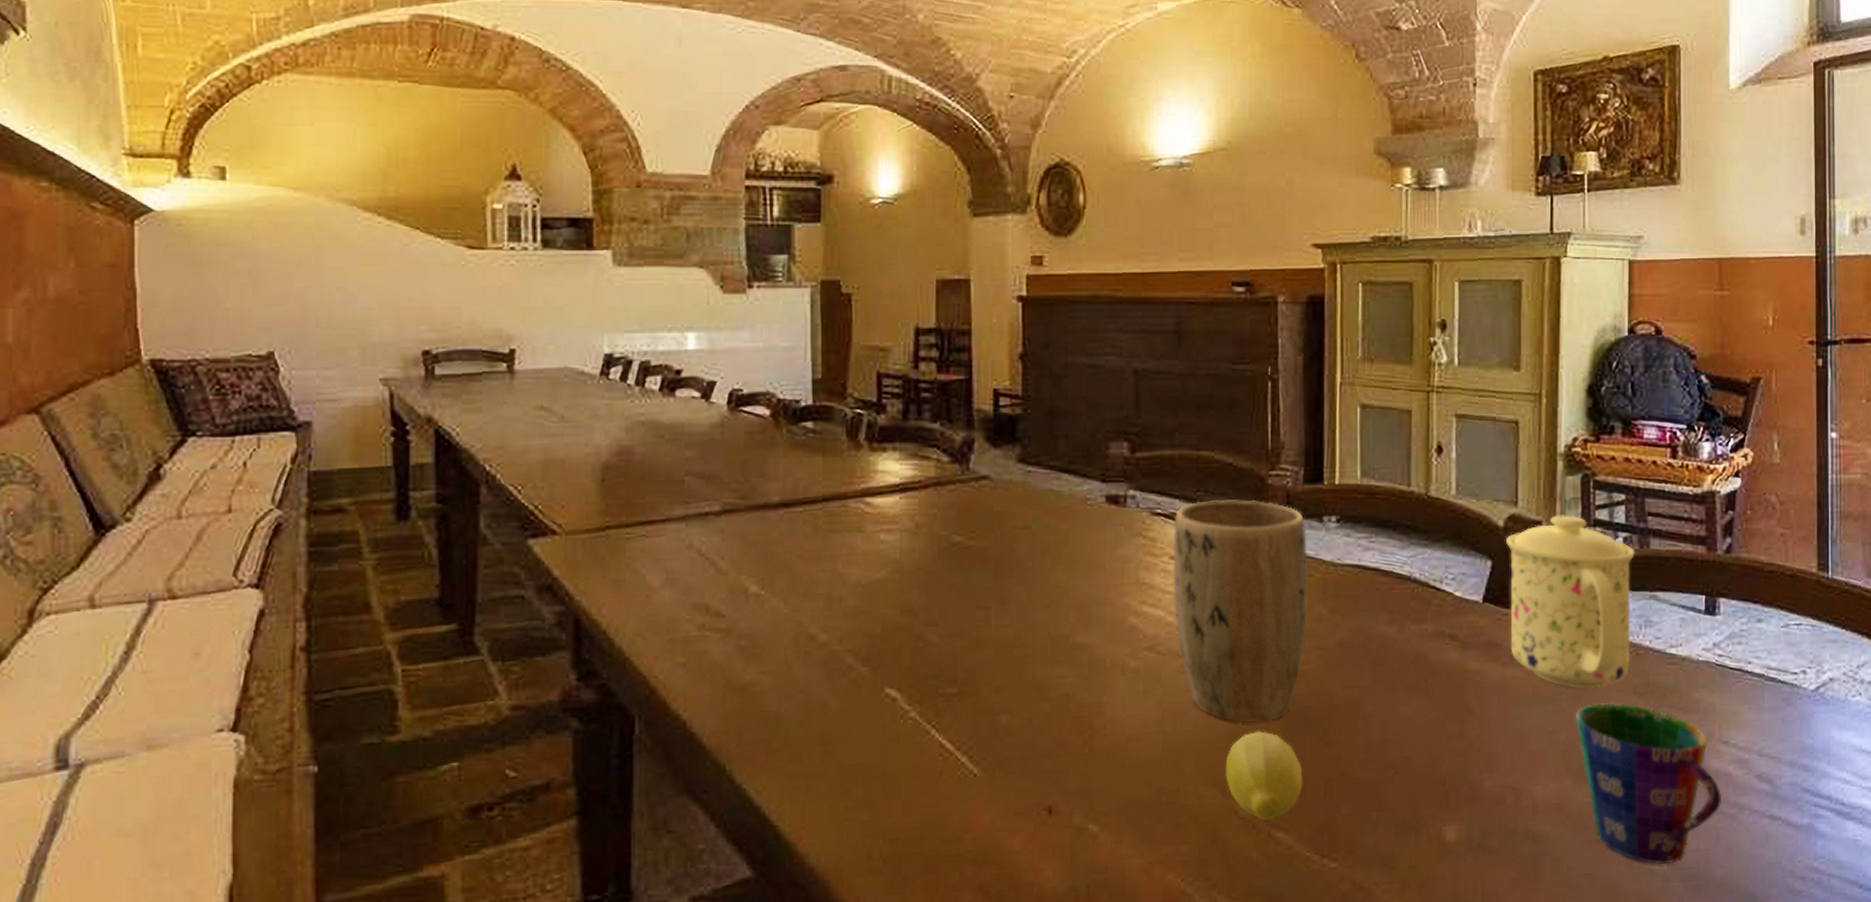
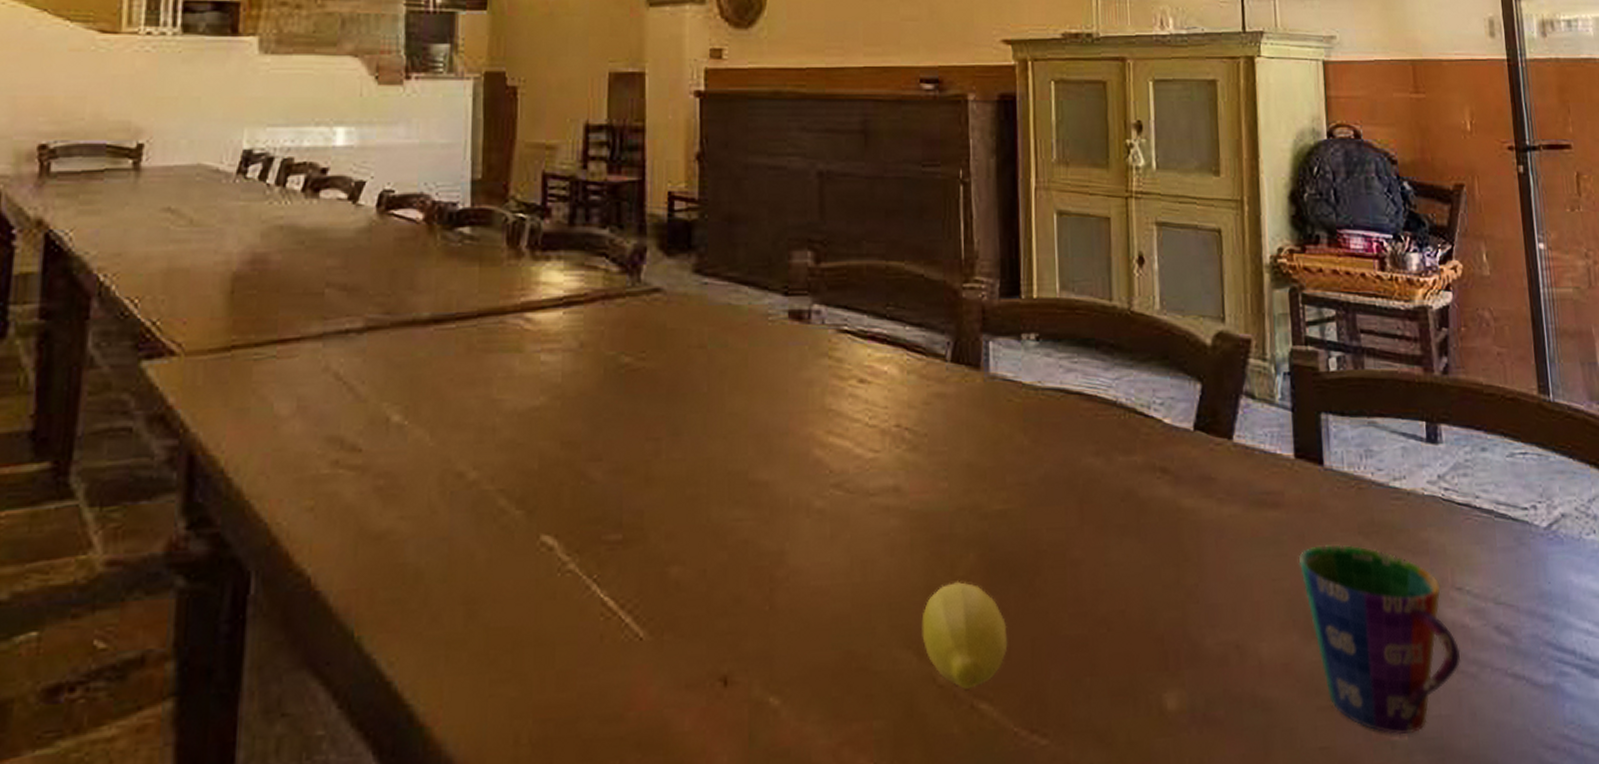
plant pot: present [1172,499,1307,723] -> none [861,315,1007,572]
mug: present [1506,515,1635,689] -> none [1215,332,1353,528]

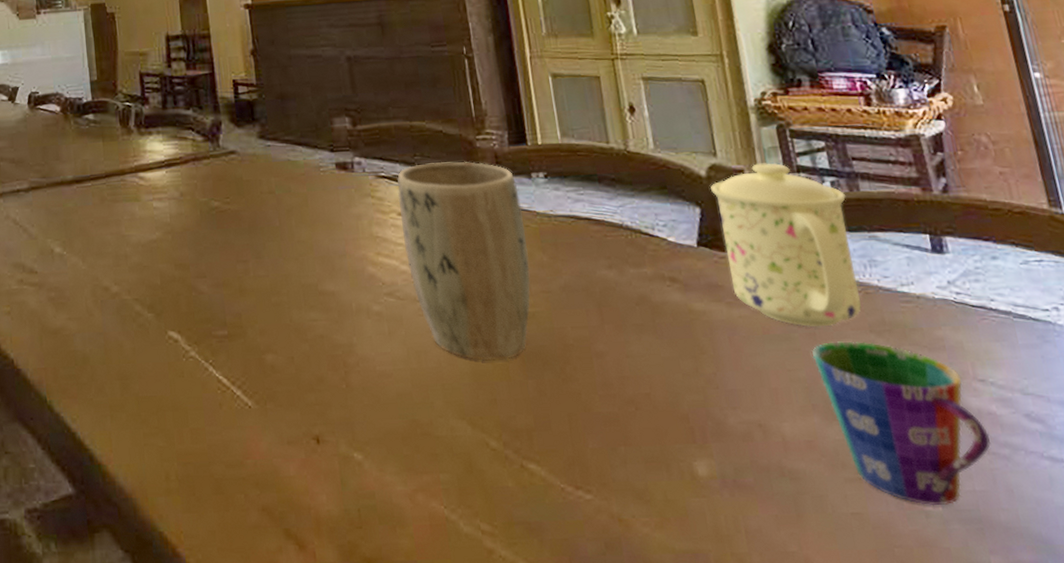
plant pot: none [861,315,1007,572] -> present [397,161,531,361]
fruit: present [921,582,1008,689] -> none [471,369,548,452]
mug: none [1215,332,1353,528] -> present [711,162,862,327]

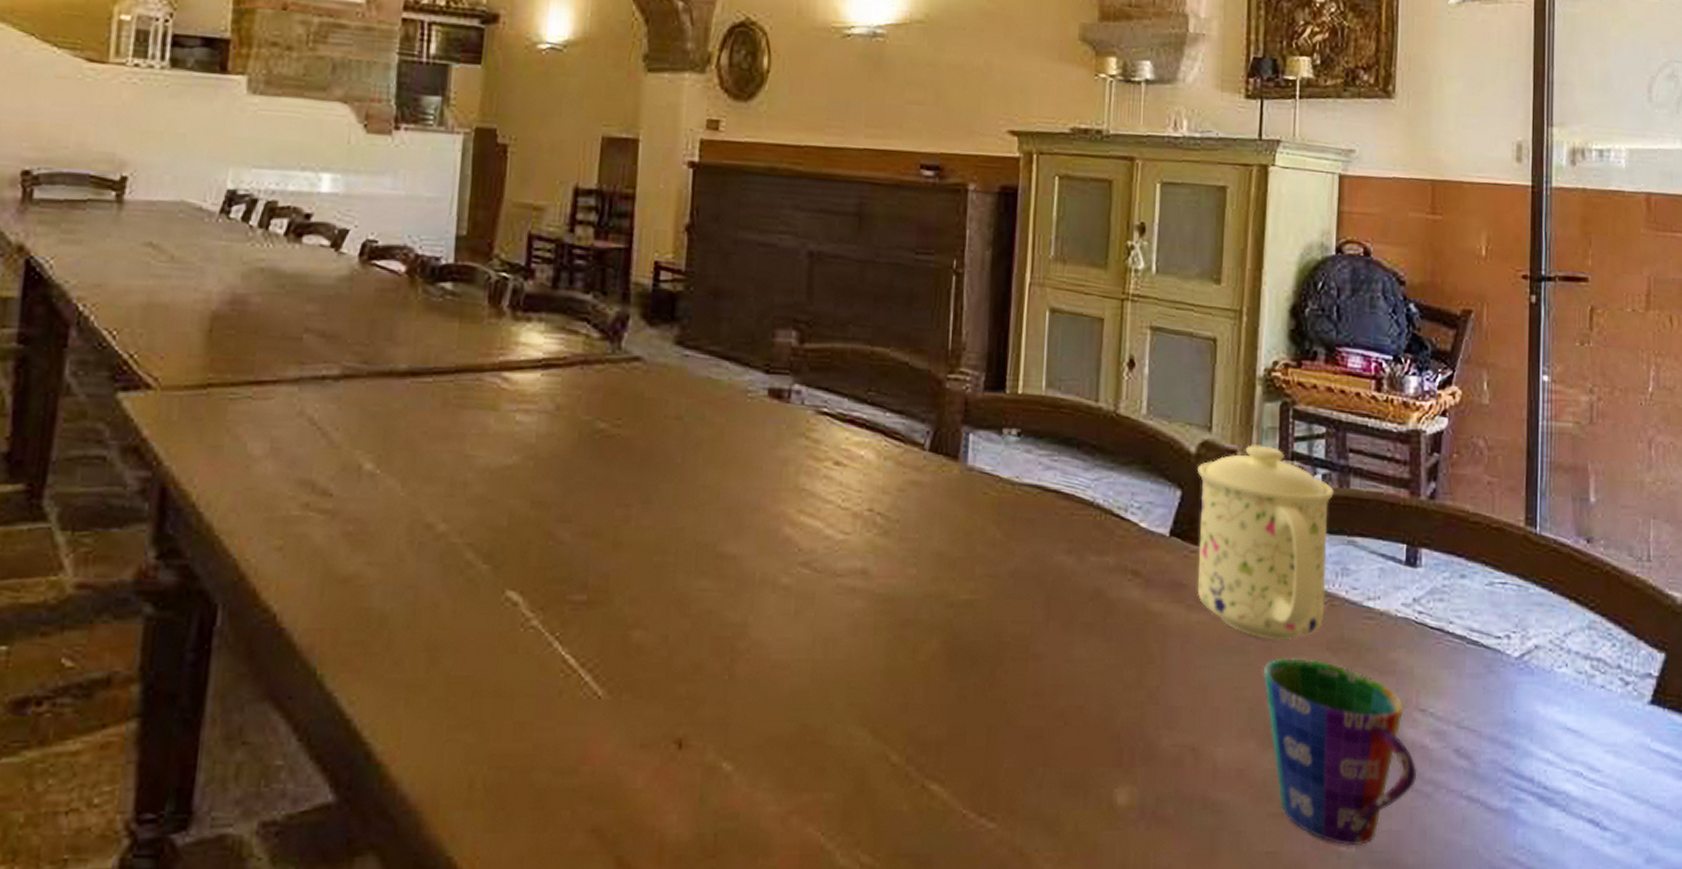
plant pot: present [397,161,531,361] -> none [834,402,984,656]

